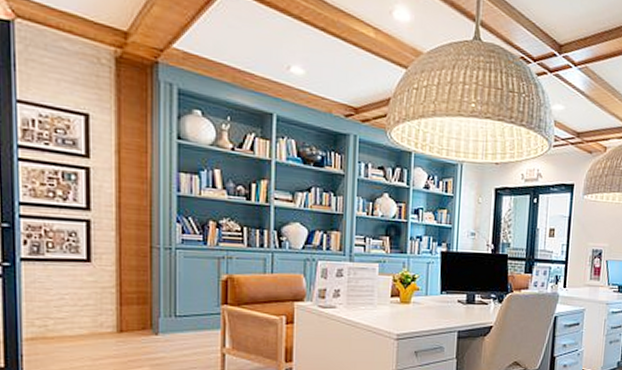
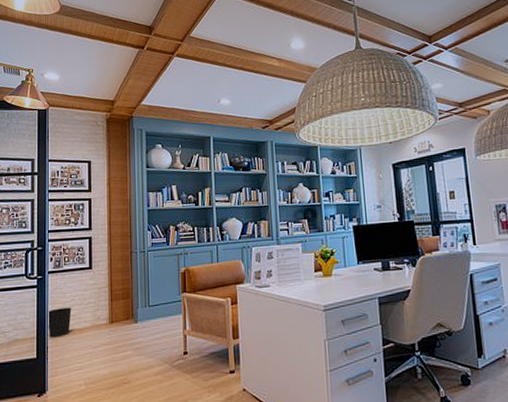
wastebasket: none [19,307,59,344] -> present [47,307,72,338]

